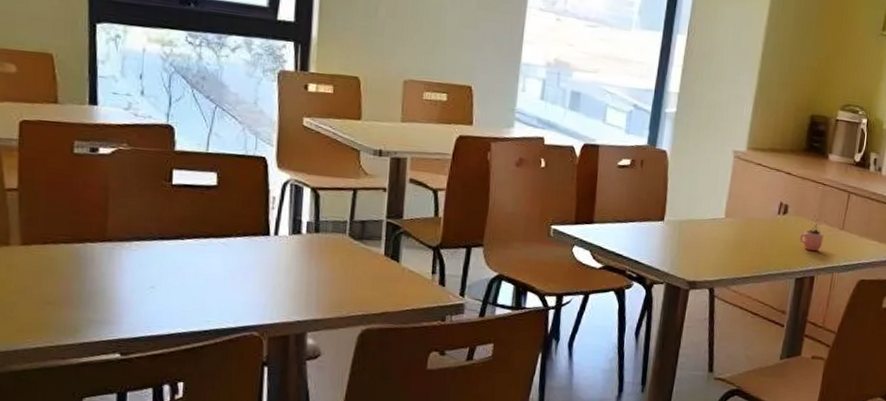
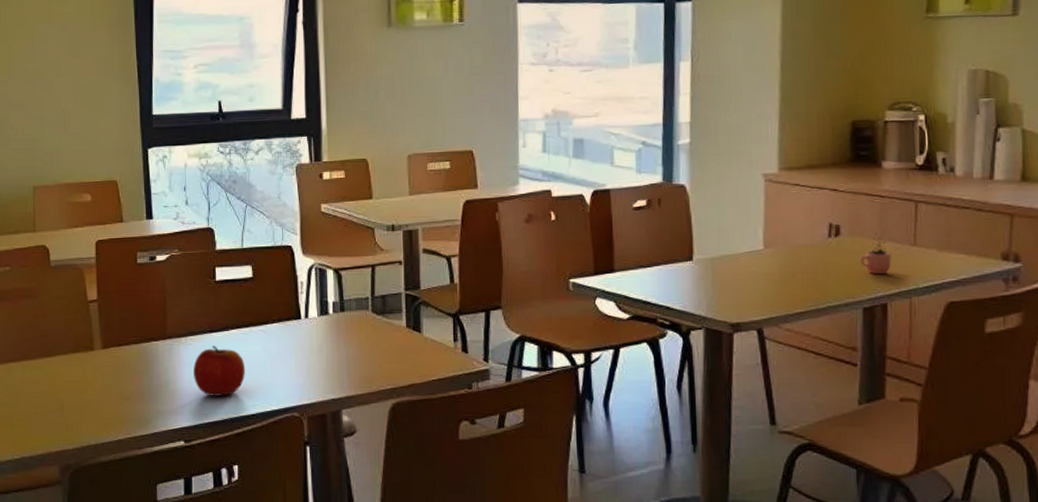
apple: none [137,254,200,309] -> present [193,346,245,396]

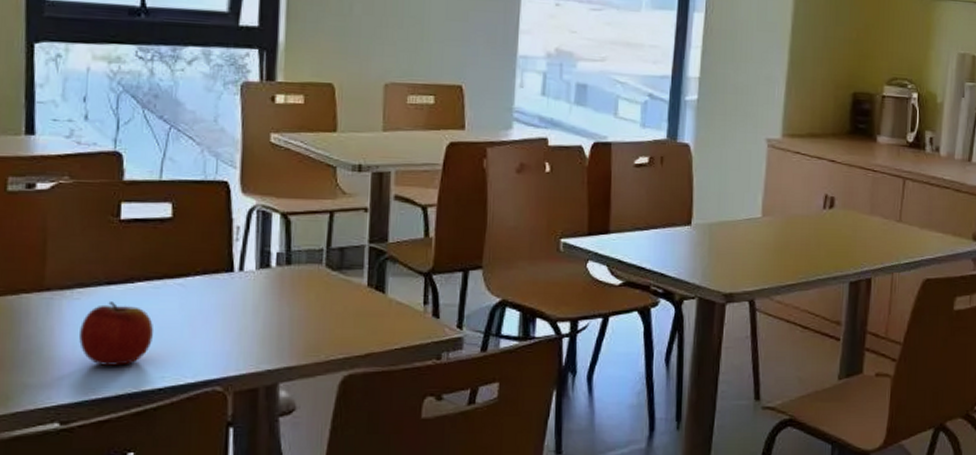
cocoa: present [860,233,892,275] -> none [850,207,880,250]

